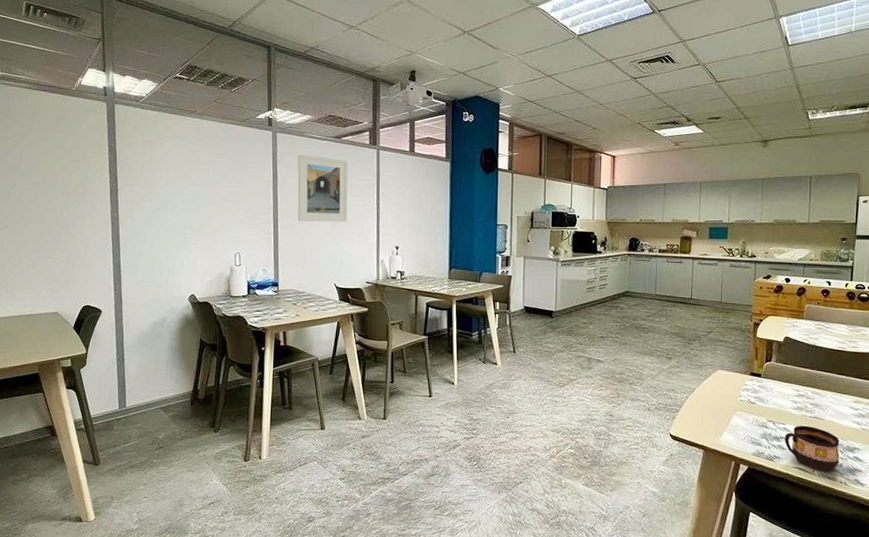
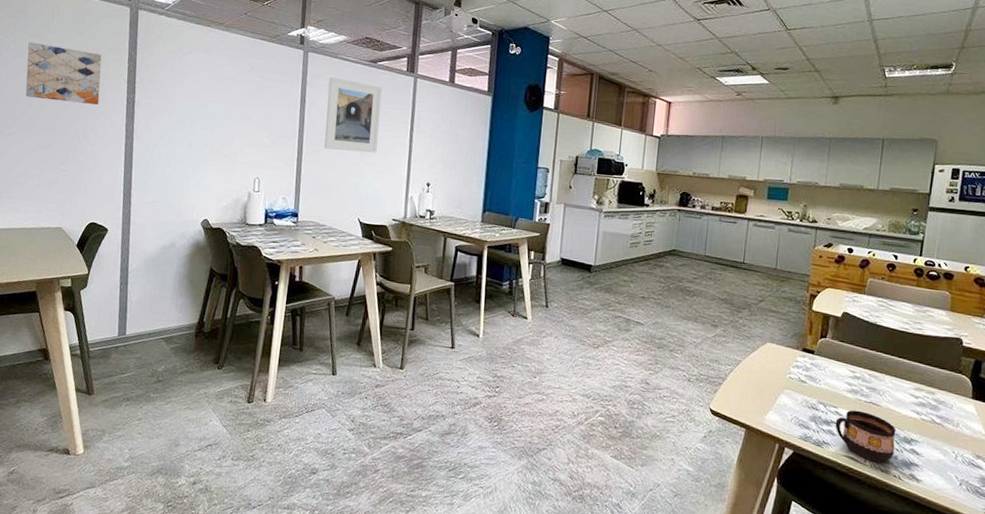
wall art: none [13,141,84,195] -> present [25,42,102,105]

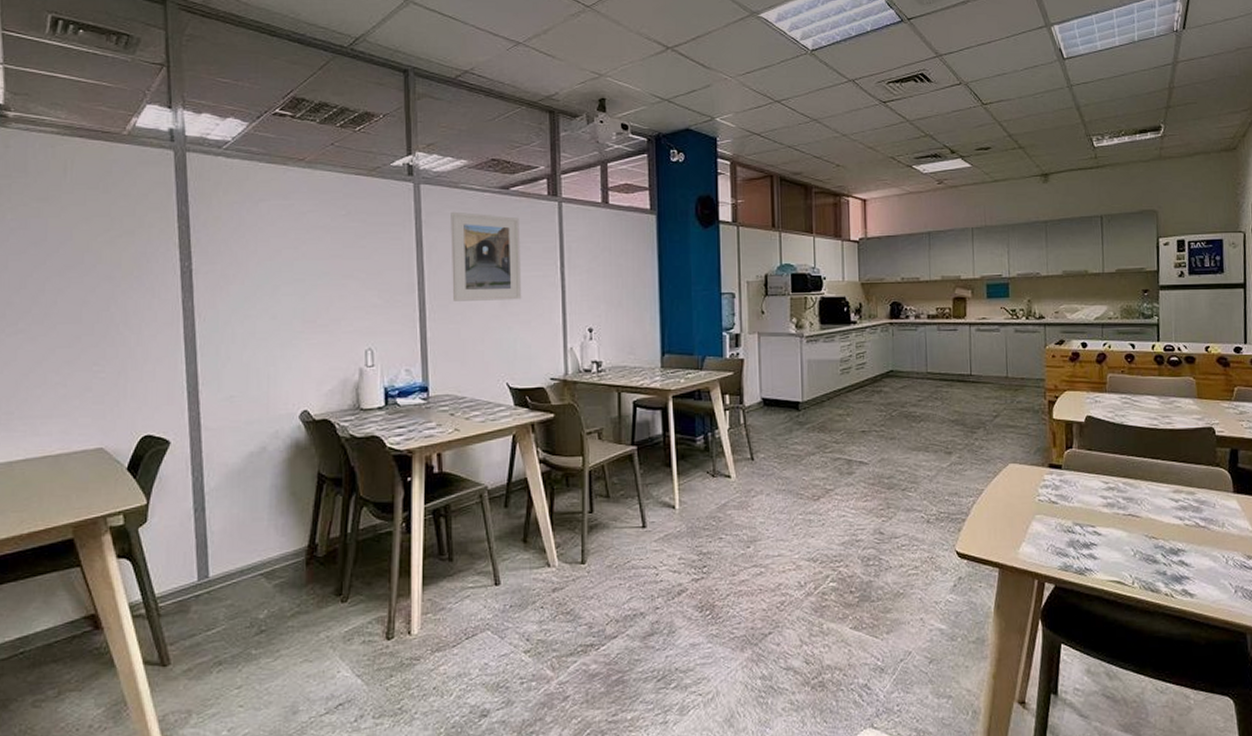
wall art: present [25,42,102,105] -> none [32,208,142,281]
cup: present [835,410,896,463] -> none [1095,526,1163,582]

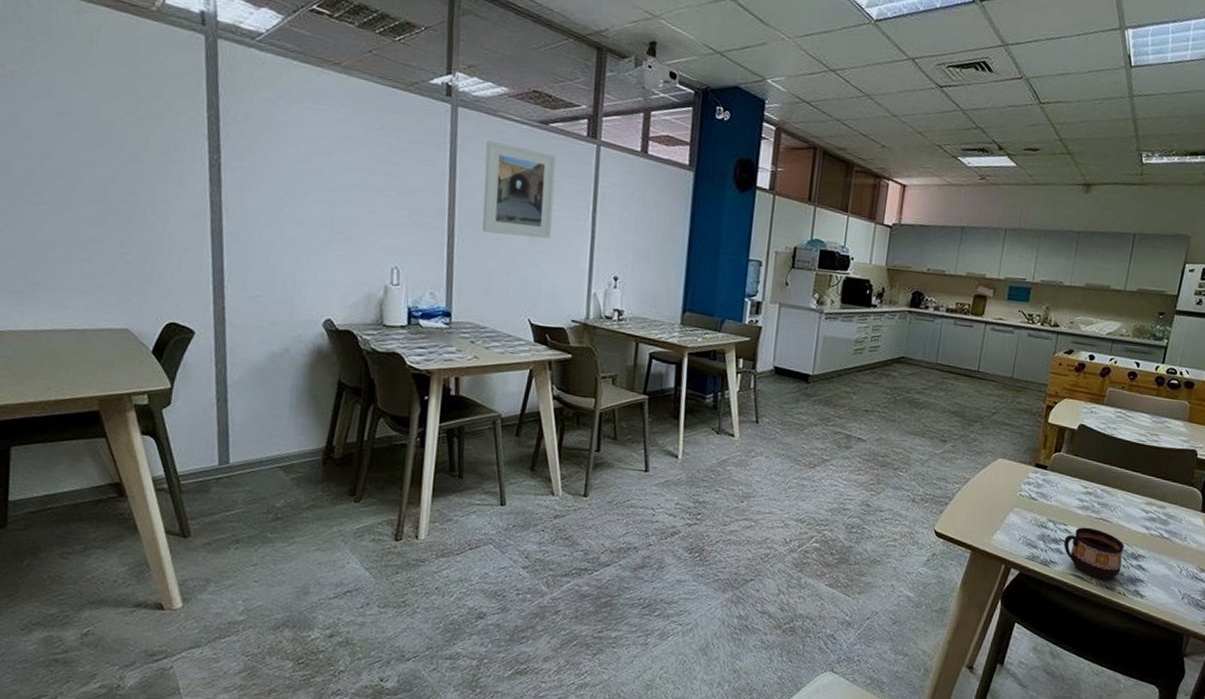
cup: none [1095,526,1163,582] -> present [1063,527,1125,580]

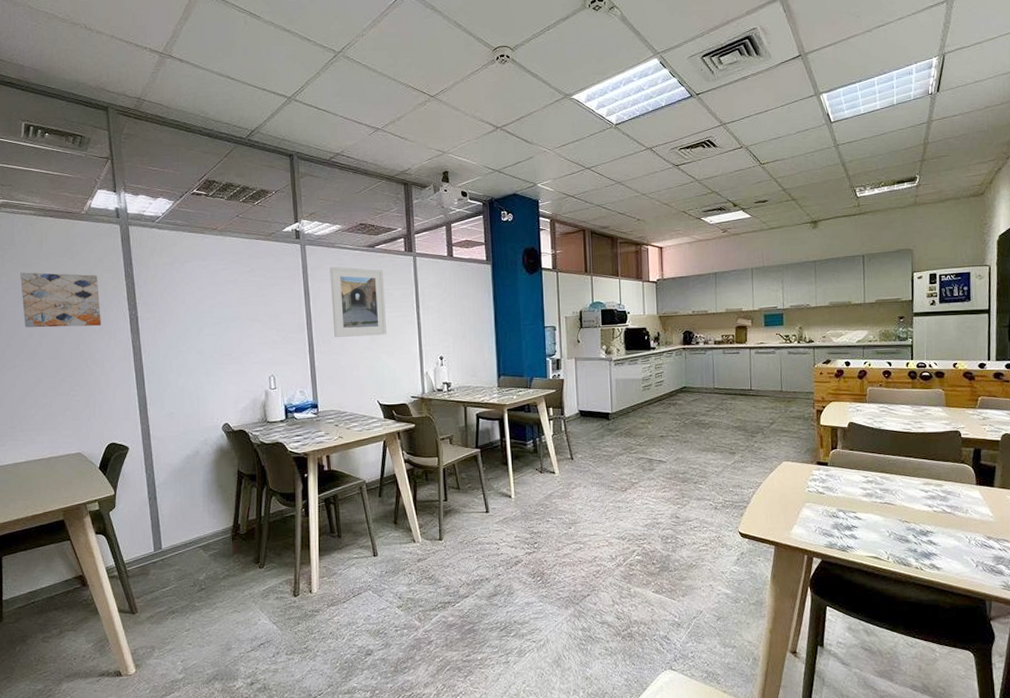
wall art: none [56,76,170,167] -> present [20,272,101,328]
cup: present [1063,527,1125,580] -> none [856,512,914,557]

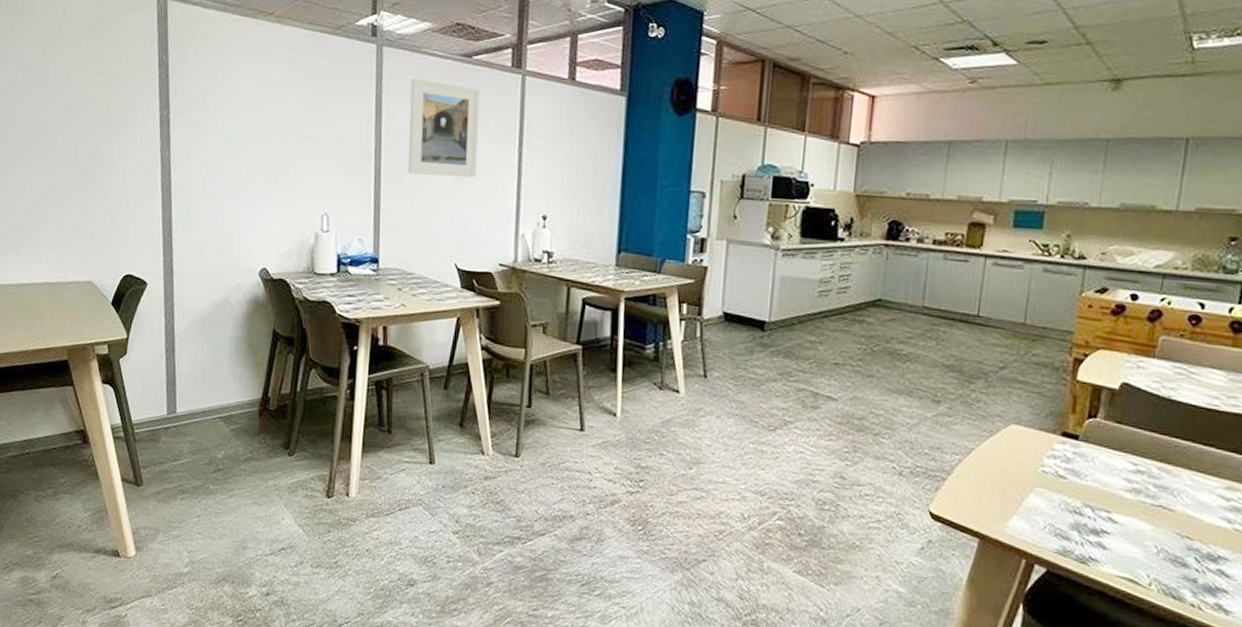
wall art: present [20,272,101,328] -> none [37,48,127,125]

